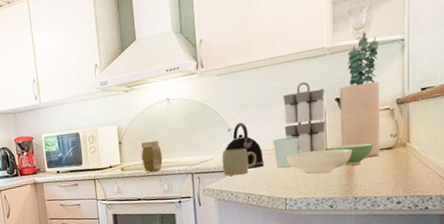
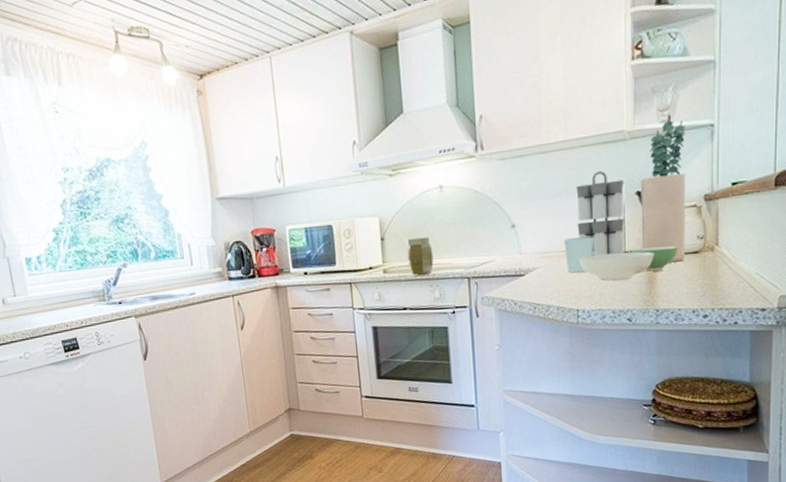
mug: present [222,148,257,176] -> none [504,248,545,282]
kettle: present [225,122,264,169] -> none [508,217,553,274]

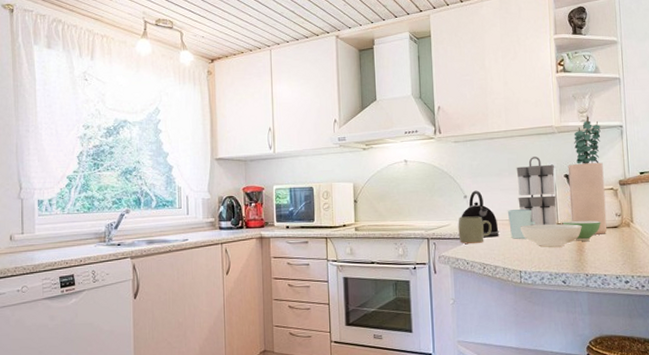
jar: present [407,237,434,275] -> none [376,202,398,234]
mug: none [504,248,545,282] -> present [458,216,492,245]
kettle: none [508,217,553,274] -> present [461,190,499,238]

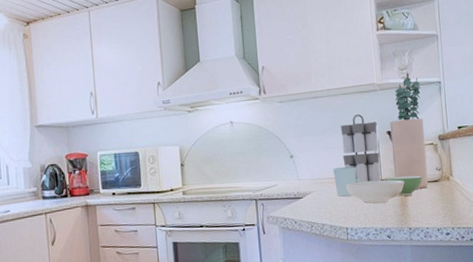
mug: present [458,216,492,245] -> none [285,175,318,204]
kettle: present [461,190,499,238] -> none [288,150,326,197]

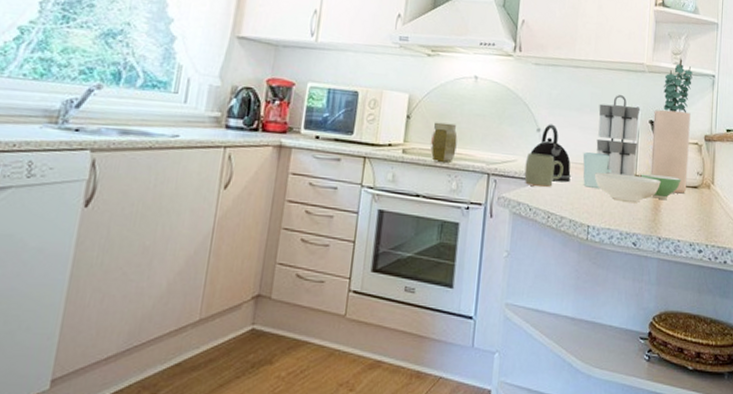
jar: none [203,164,226,197] -> present [430,122,458,163]
mug: none [285,175,318,204] -> present [524,152,564,188]
kettle: none [288,150,326,197] -> present [530,124,571,183]

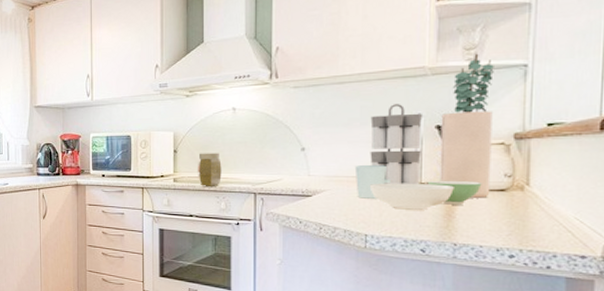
mug: present [524,152,564,188] -> none [291,171,333,202]
kettle: present [530,124,571,183] -> none [296,142,342,196]

